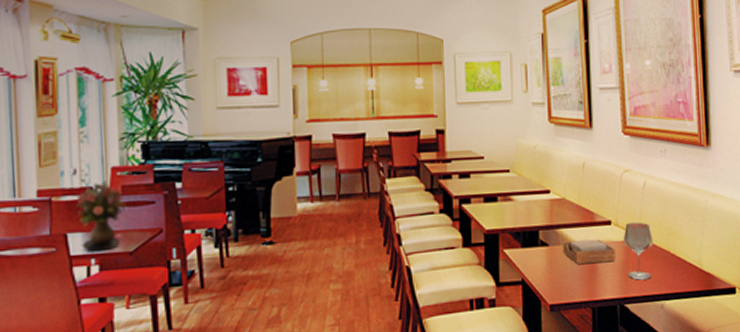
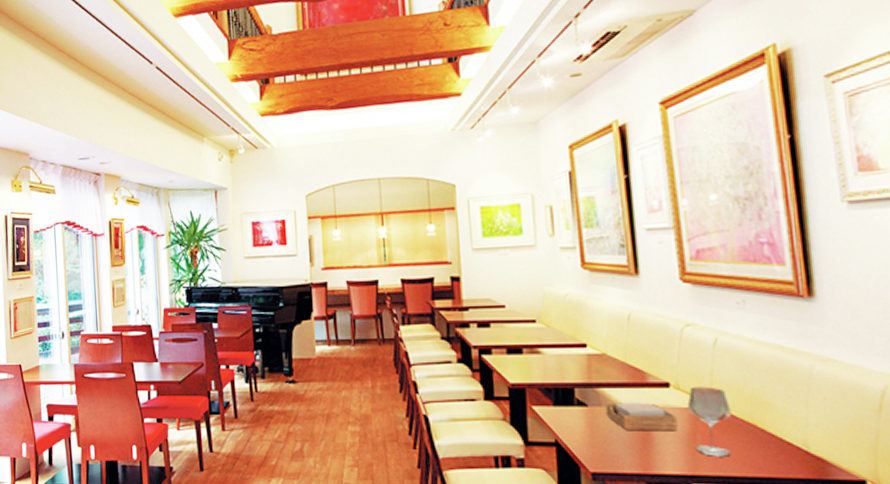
bouquet: present [76,181,126,252] -> none [139,320,176,380]

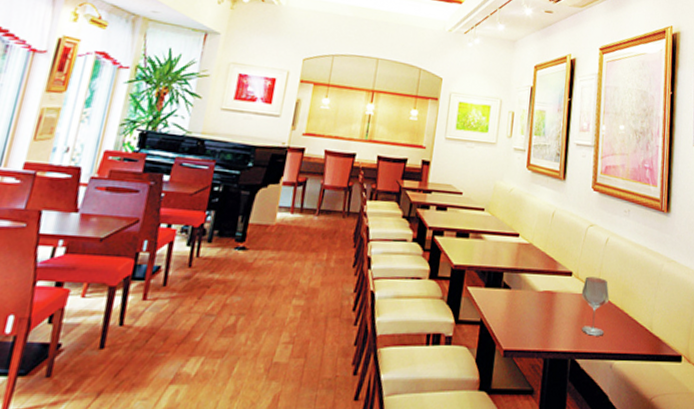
napkin holder: present [605,403,678,432] -> none [523,287,573,314]

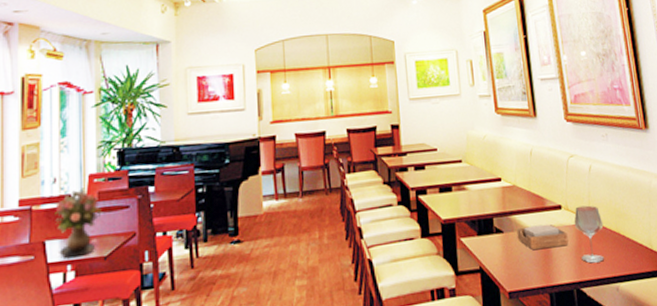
bouquet: none [53,163,110,234] -> present [55,188,102,259]
napkin holder: none [523,287,573,314] -> present [516,224,569,250]

